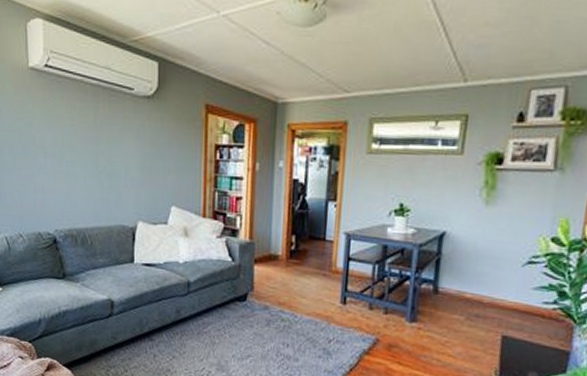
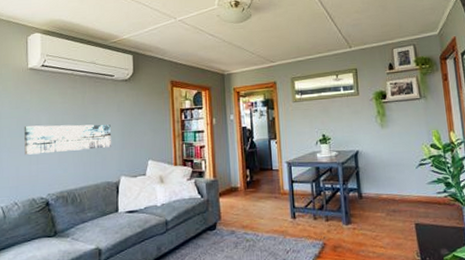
wall art: none [26,144,129,184] -> present [23,124,112,155]

